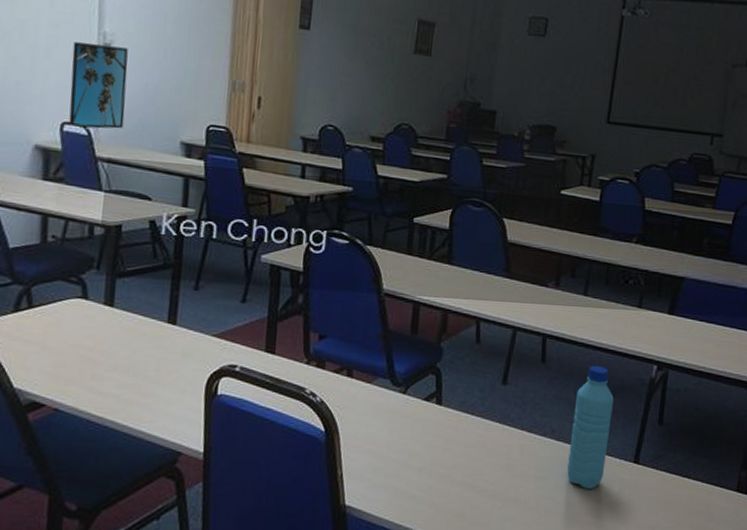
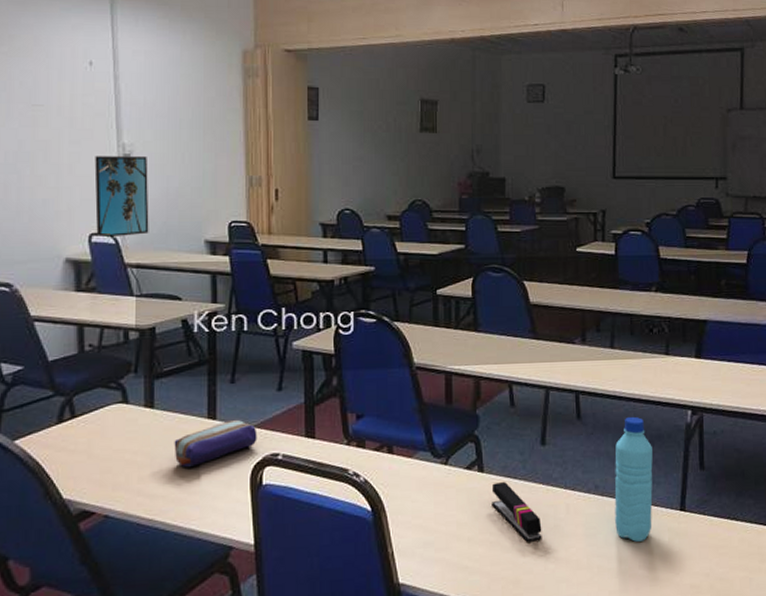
pencil case: none [131,326,217,370] -> present [174,419,257,468]
stapler: none [446,416,494,478] -> present [491,481,542,542]

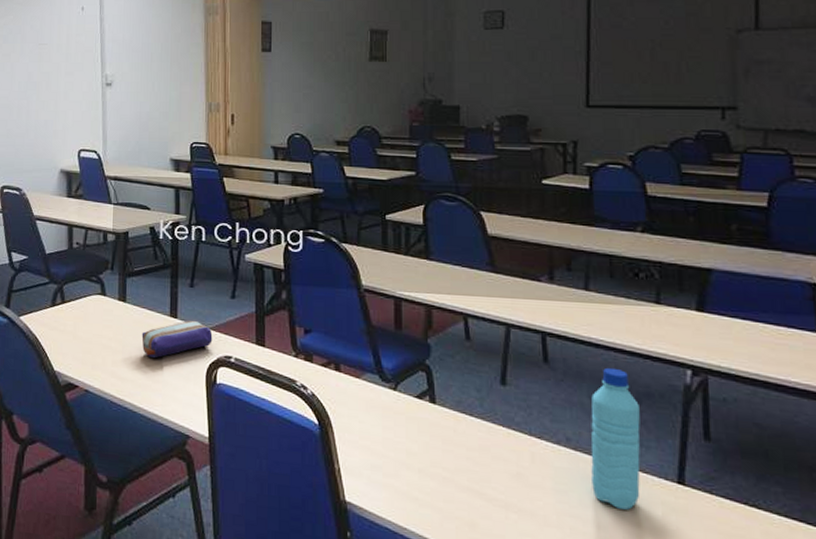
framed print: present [94,156,149,238] -> none [83,85,125,154]
stapler: present [491,481,542,542] -> none [444,416,503,486]

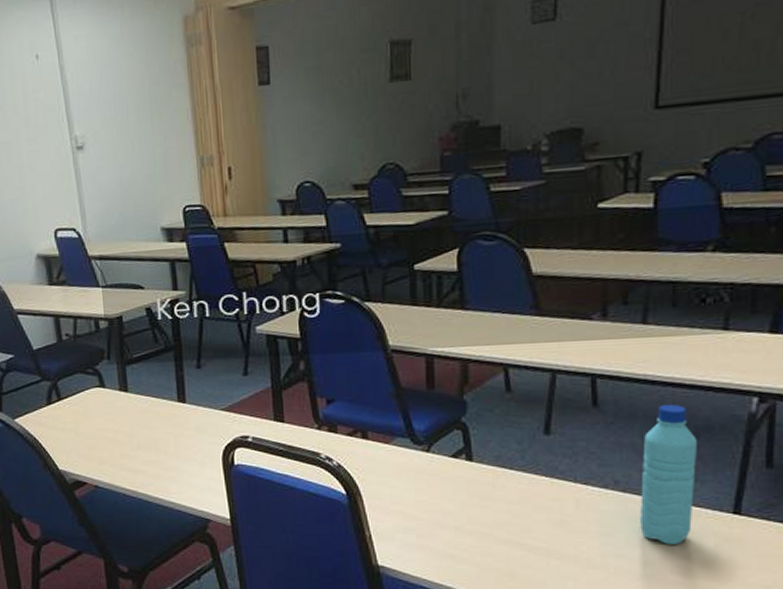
pencil case: present [141,320,213,359] -> none [148,403,227,447]

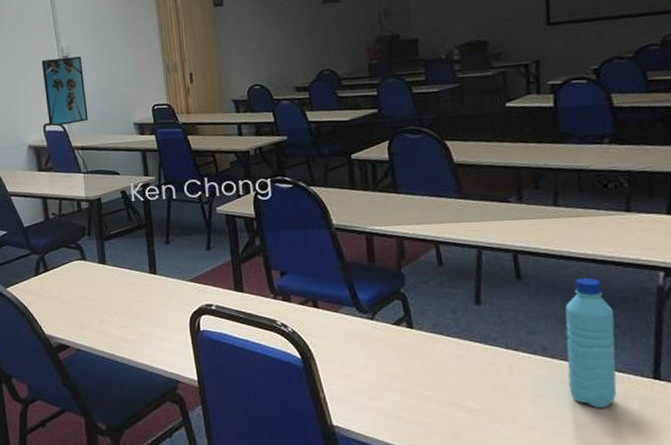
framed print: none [51,147,108,232] -> present [41,56,89,127]

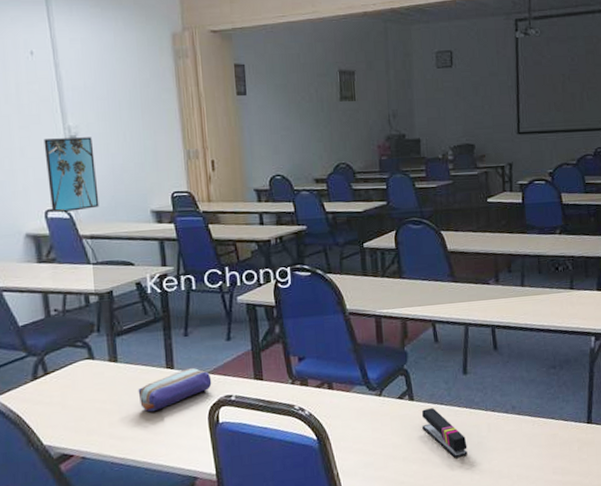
pencil case: none [124,274,193,314] -> present [138,367,212,412]
stapler: none [422,338,483,398] -> present [421,407,468,458]
water bottle: present [565,277,617,408] -> none [528,345,564,452]

